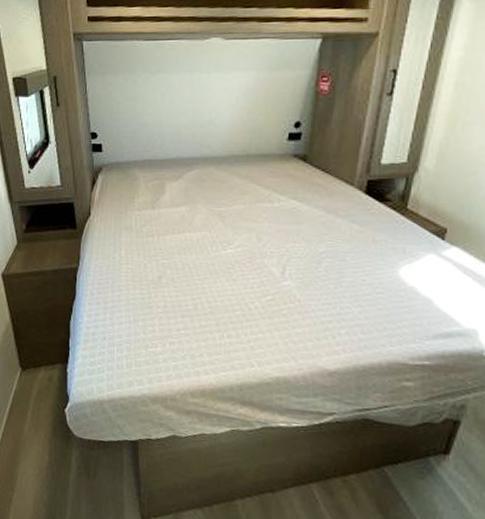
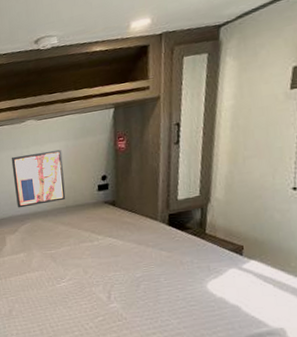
wall art: none [185,81,251,149] -> present [11,149,66,208]

